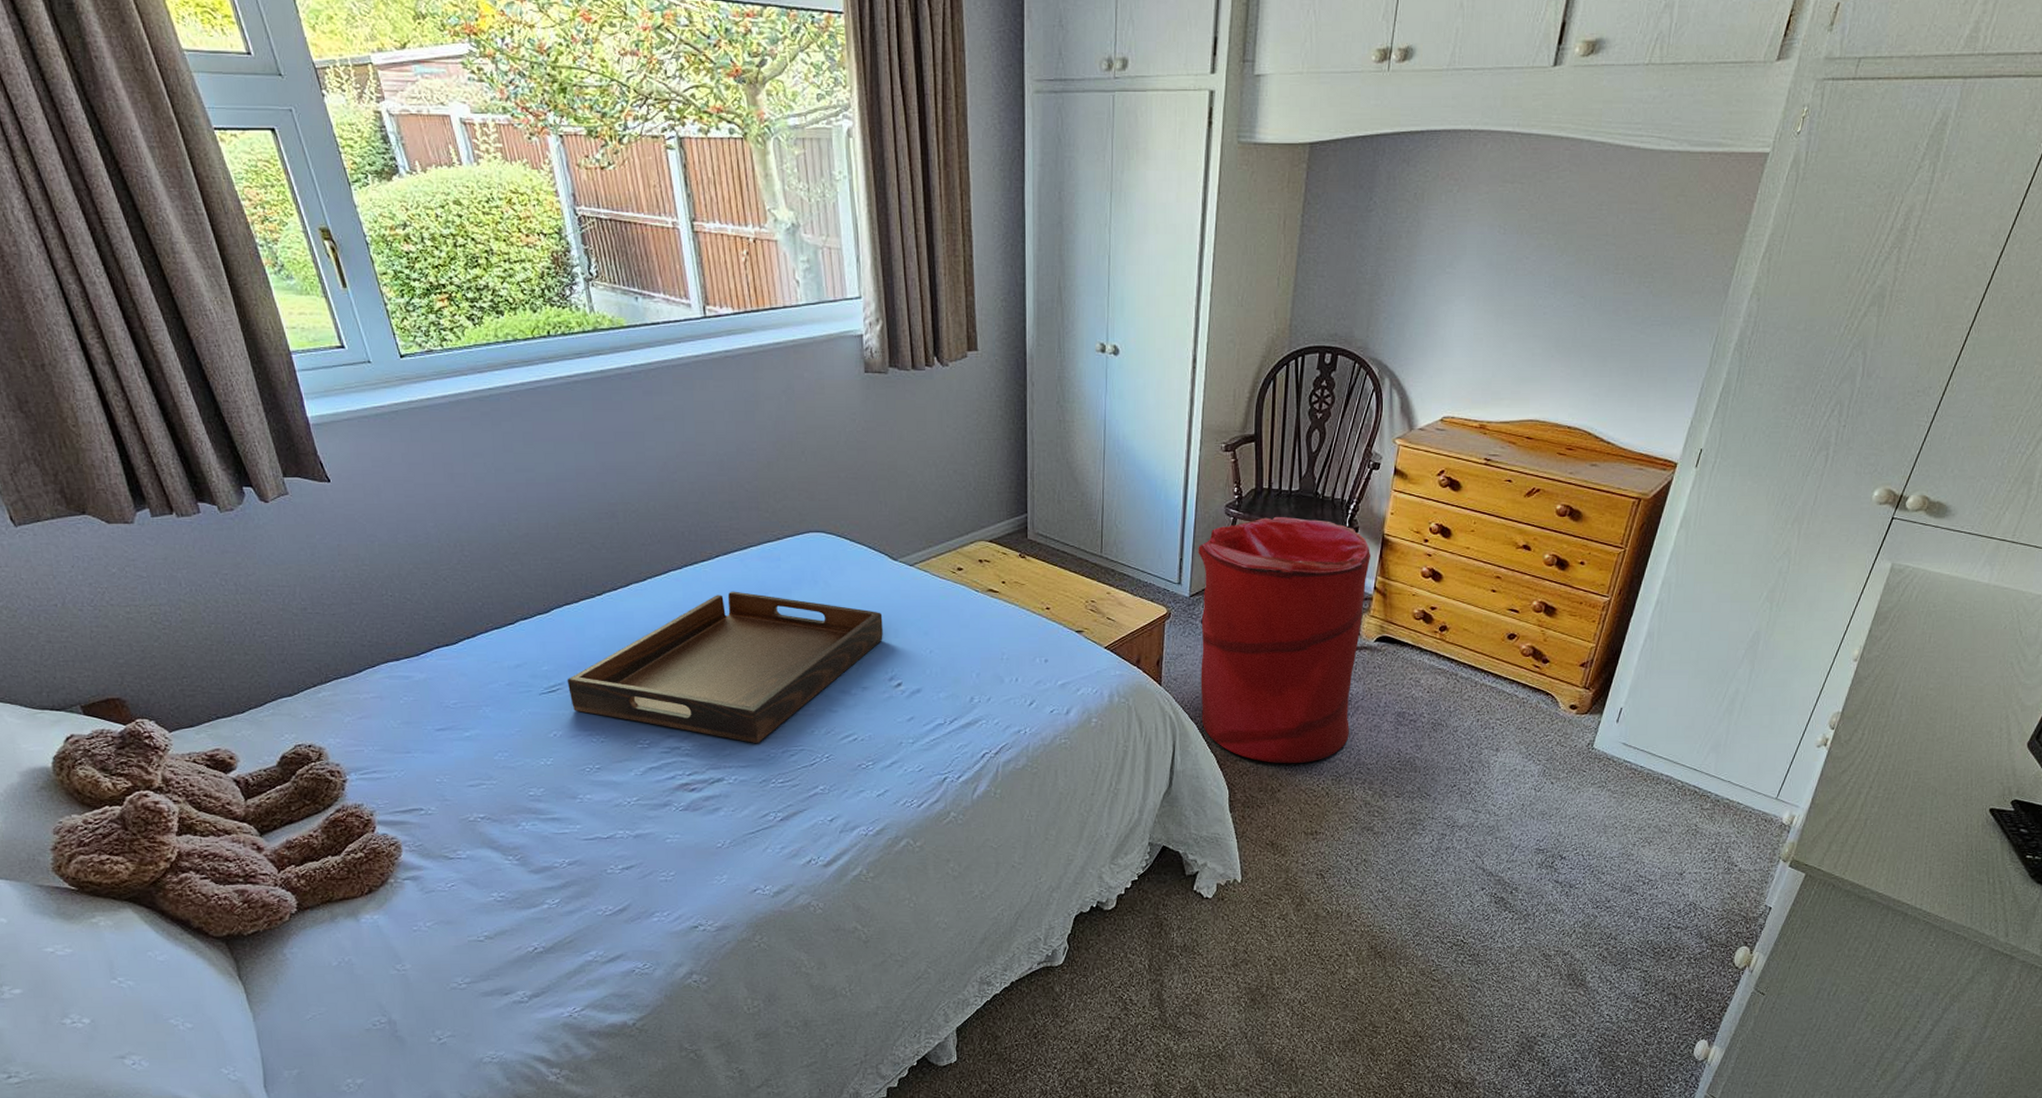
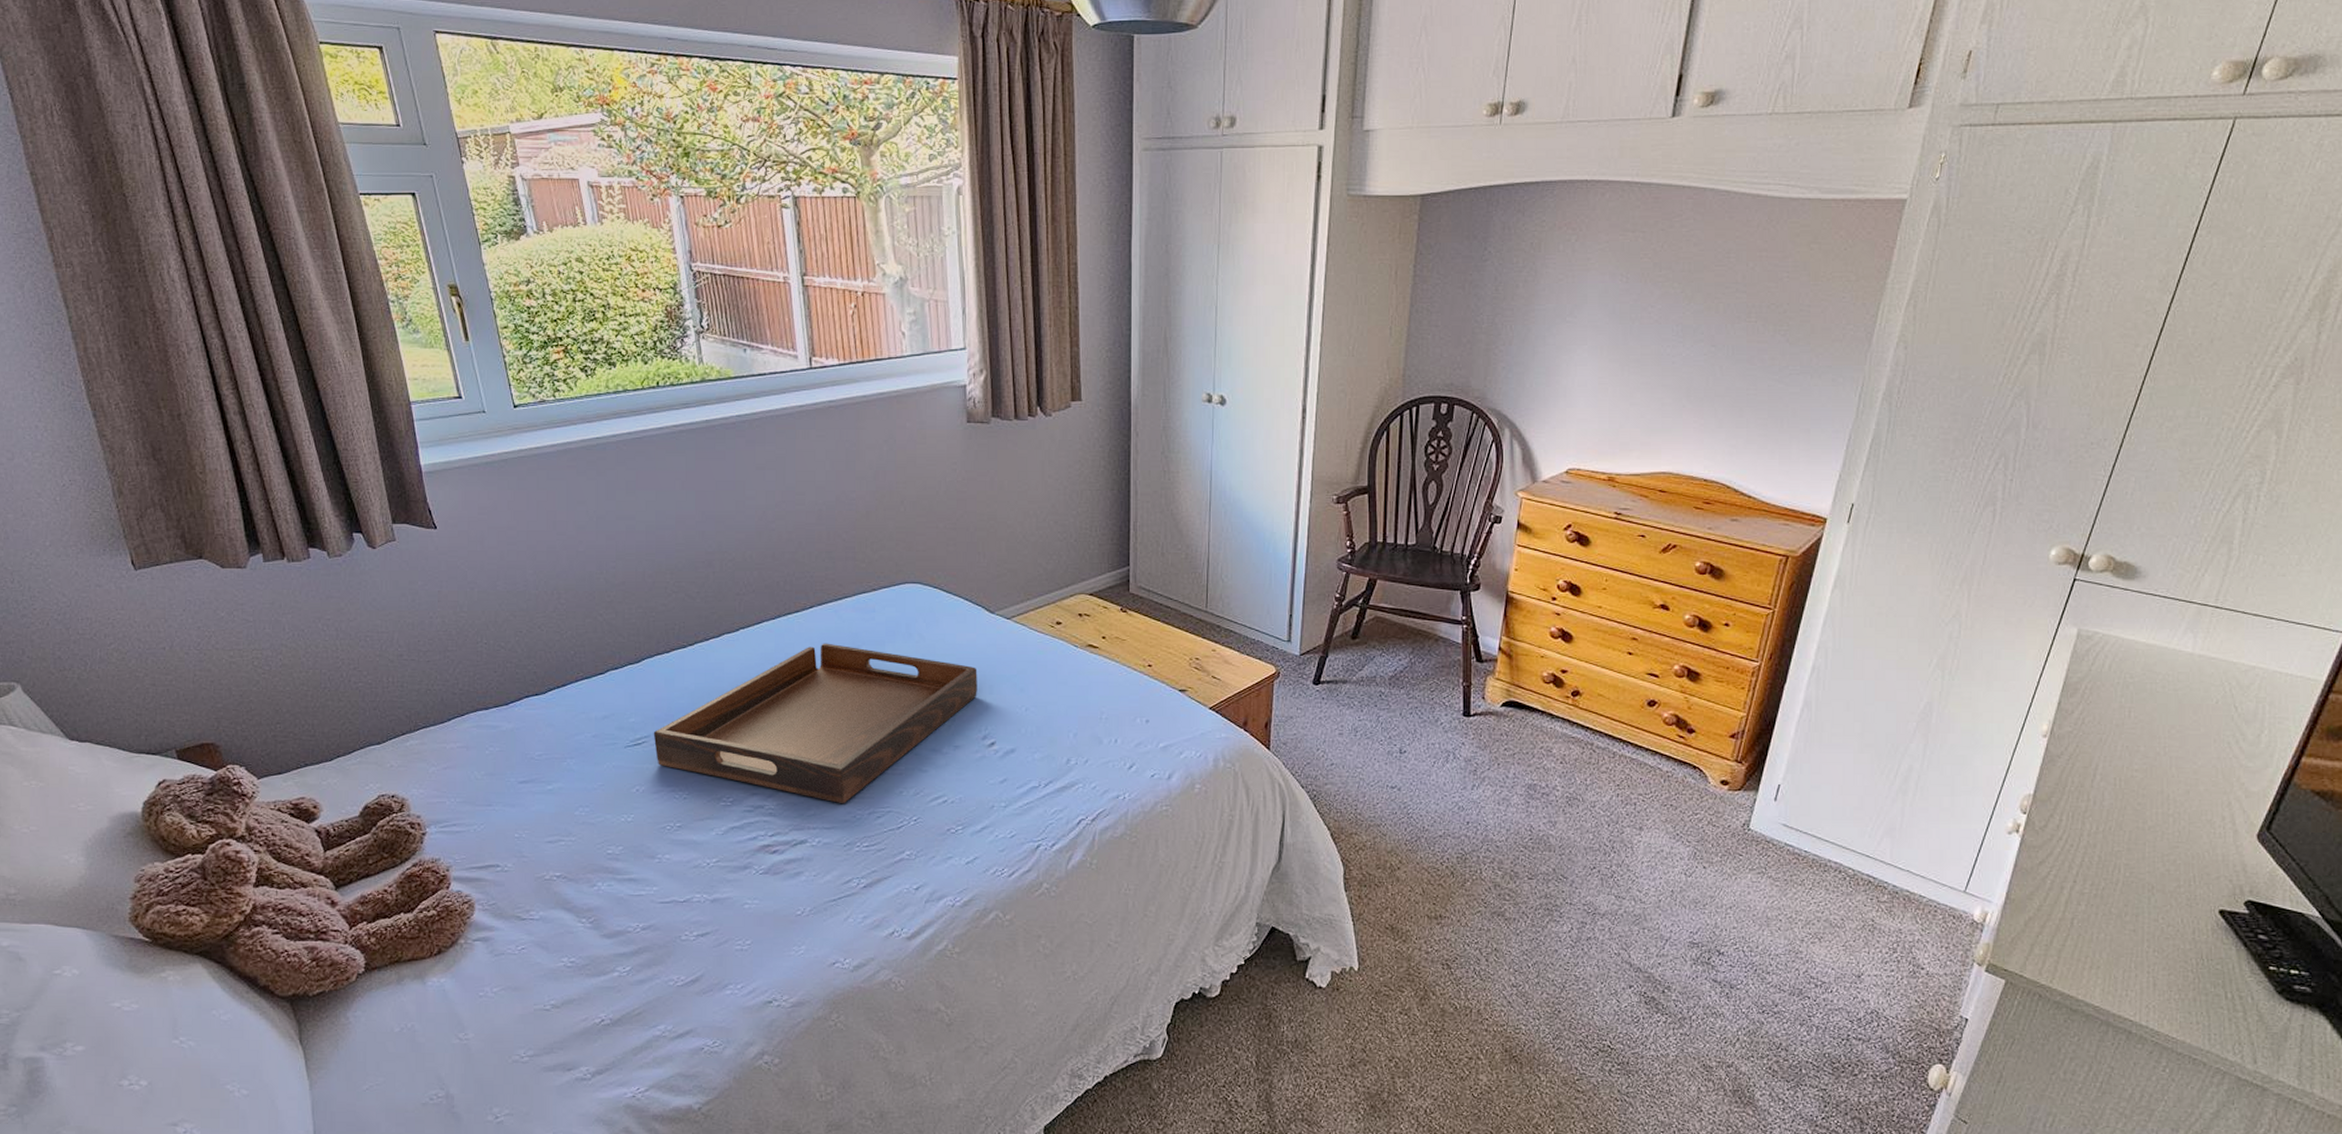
laundry hamper: present [1198,516,1370,763] -> none [1309,571,1494,838]

